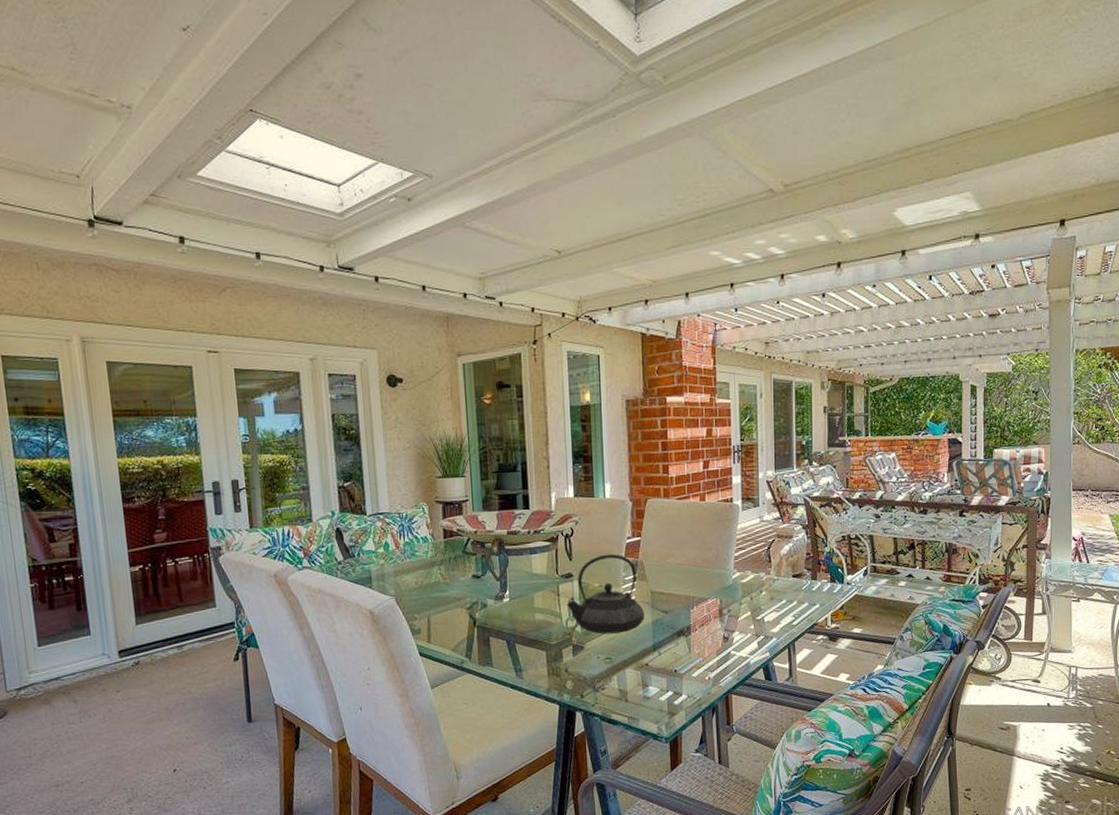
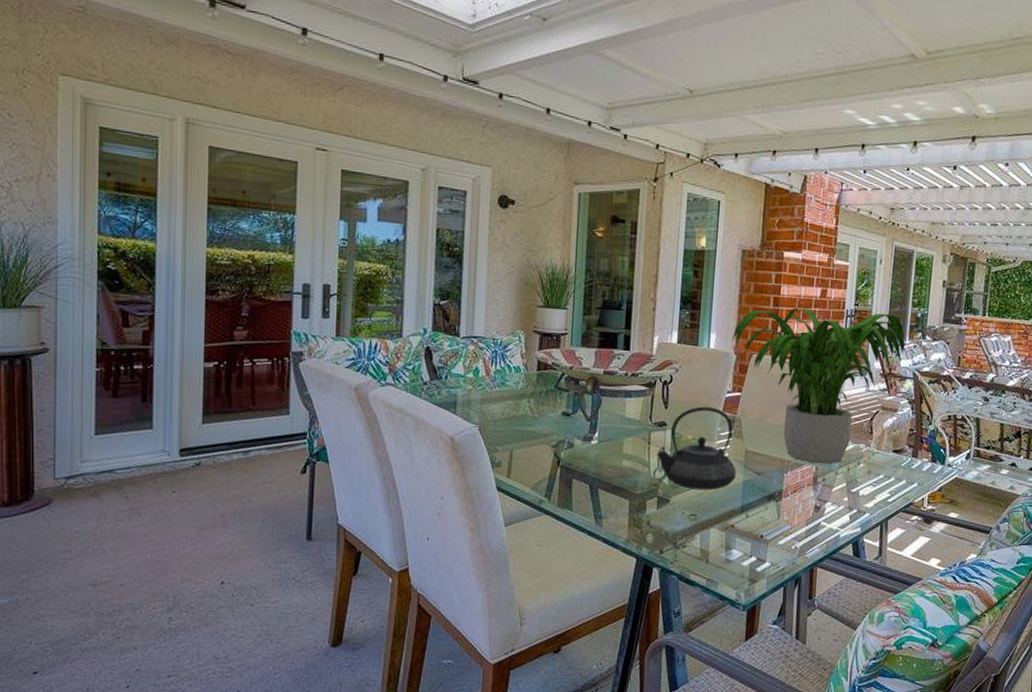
potted plant: none [626,444,793,597] -> present [733,307,905,465]

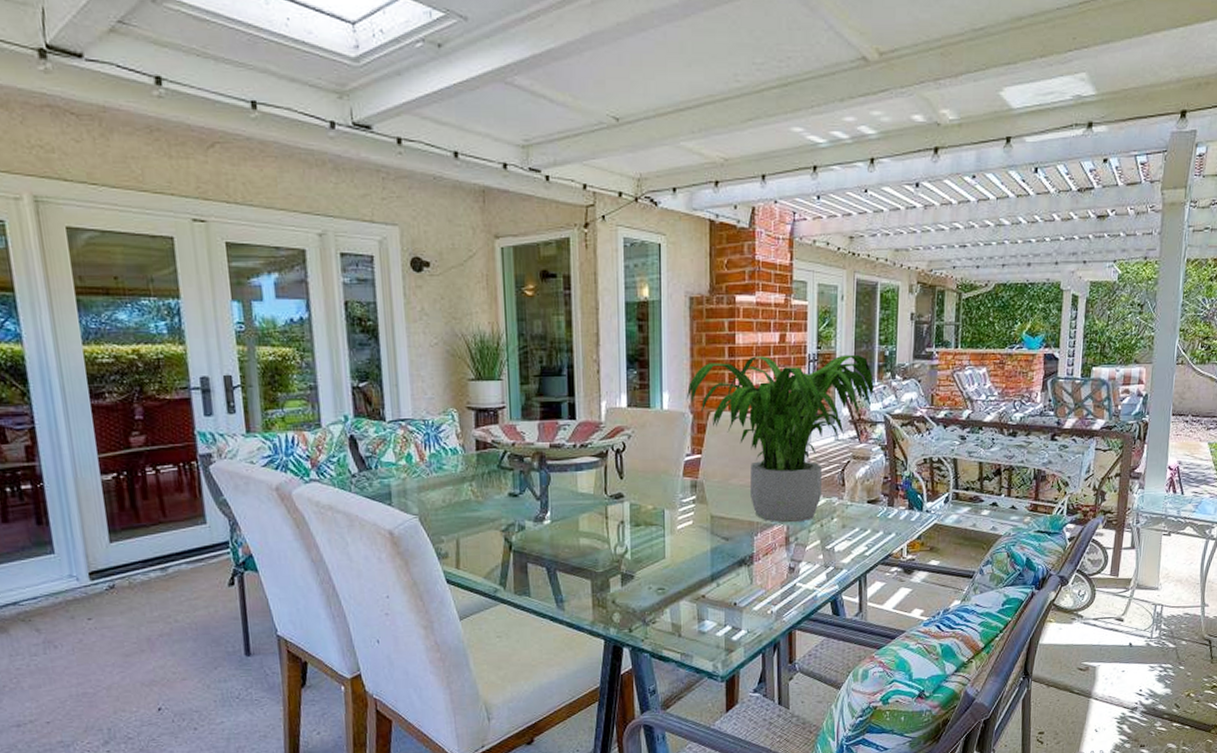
teapot: present [657,406,736,490] -> none [616,472,702,562]

